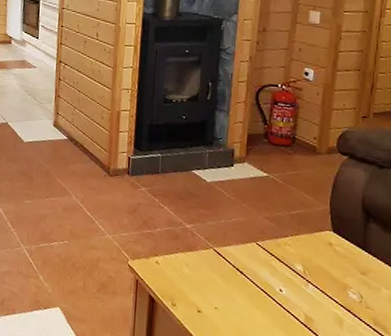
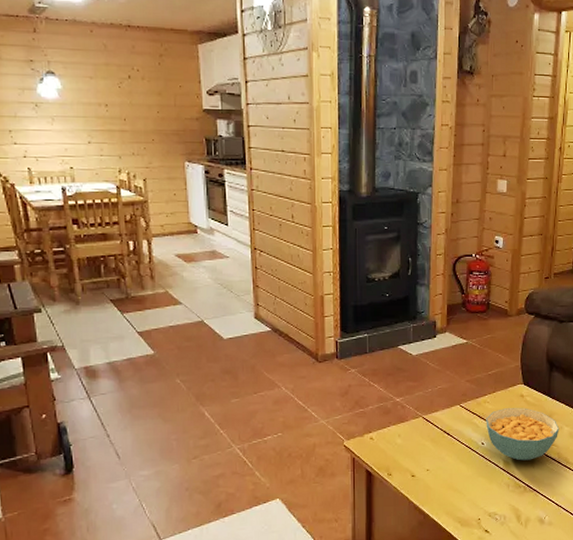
cereal bowl: none [285,255,377,321] -> present [486,408,560,461]

